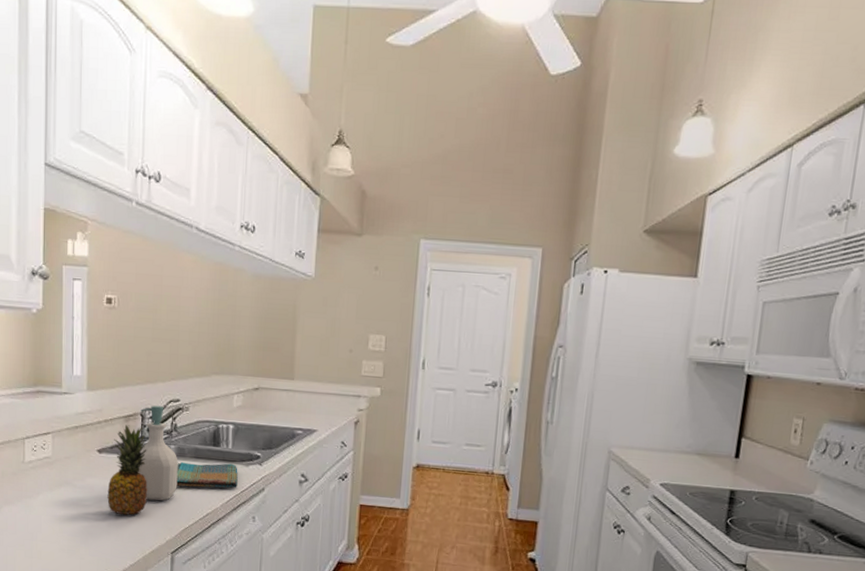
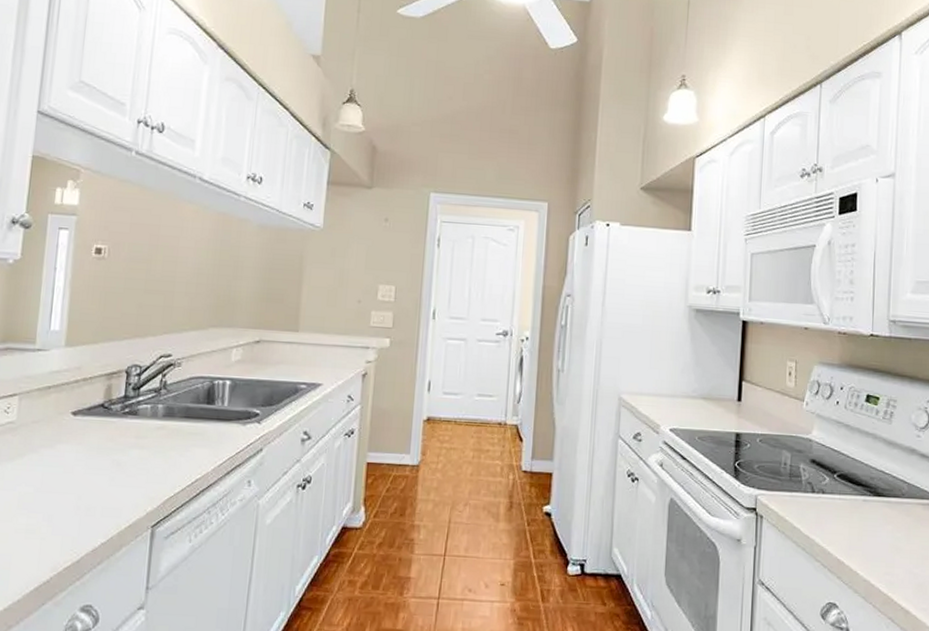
fruit: present [107,425,148,516] -> none [79,383,131,486]
soap bottle: present [138,405,178,501] -> none [118,361,166,467]
dish towel: present [176,462,238,489] -> none [162,422,234,451]

